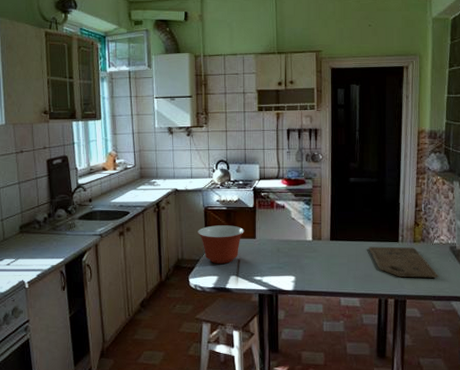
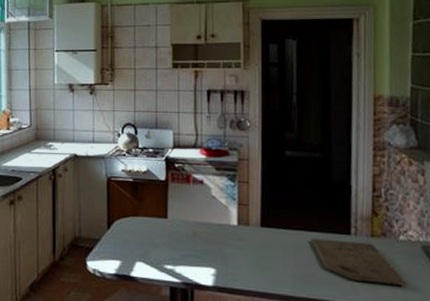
mixing bowl: present [198,225,244,264] -> none [98,199,154,246]

